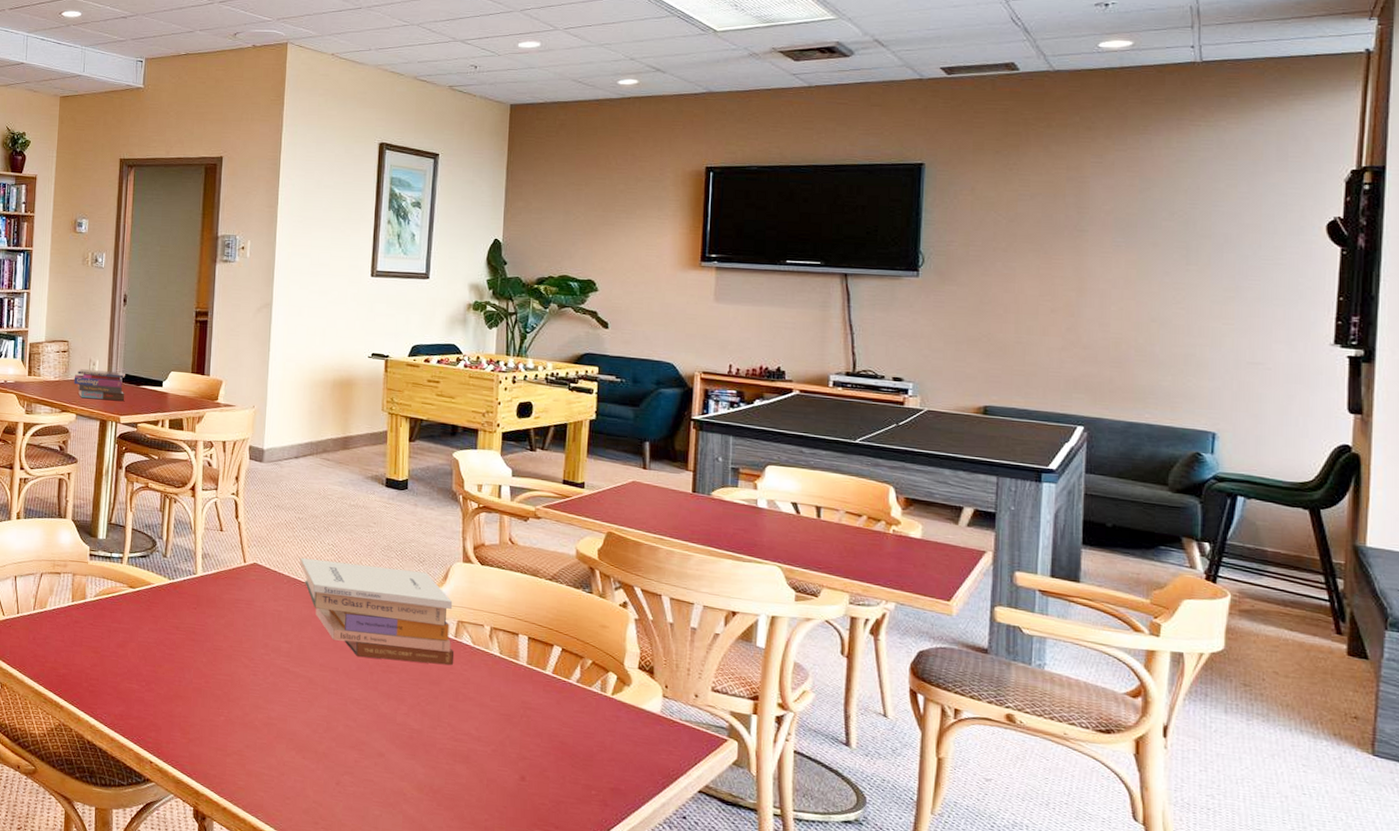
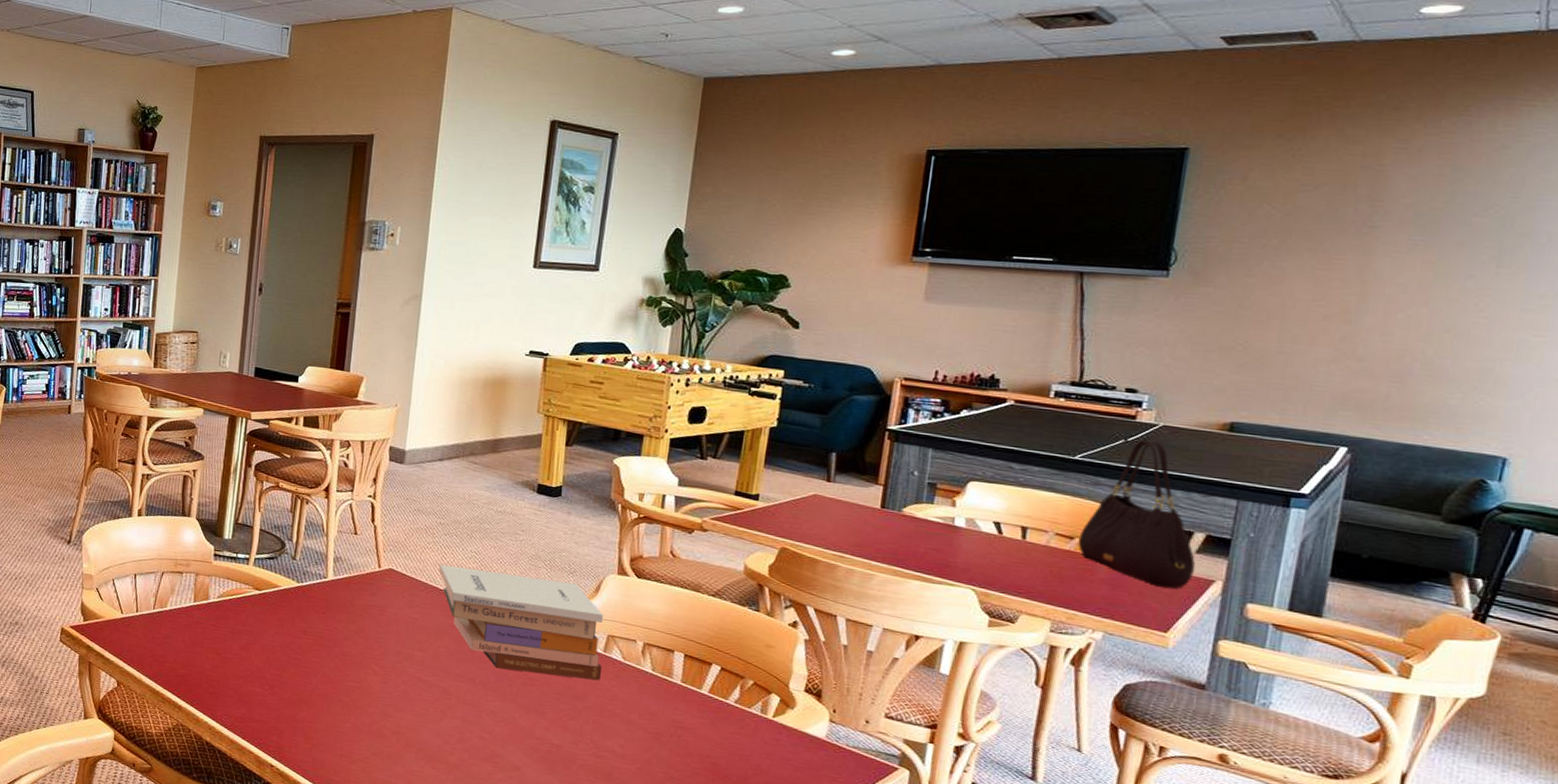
books: present [73,369,125,401] -> none [202,362,258,396]
handbag: none [866,424,968,559] -> present [1078,440,1196,588]

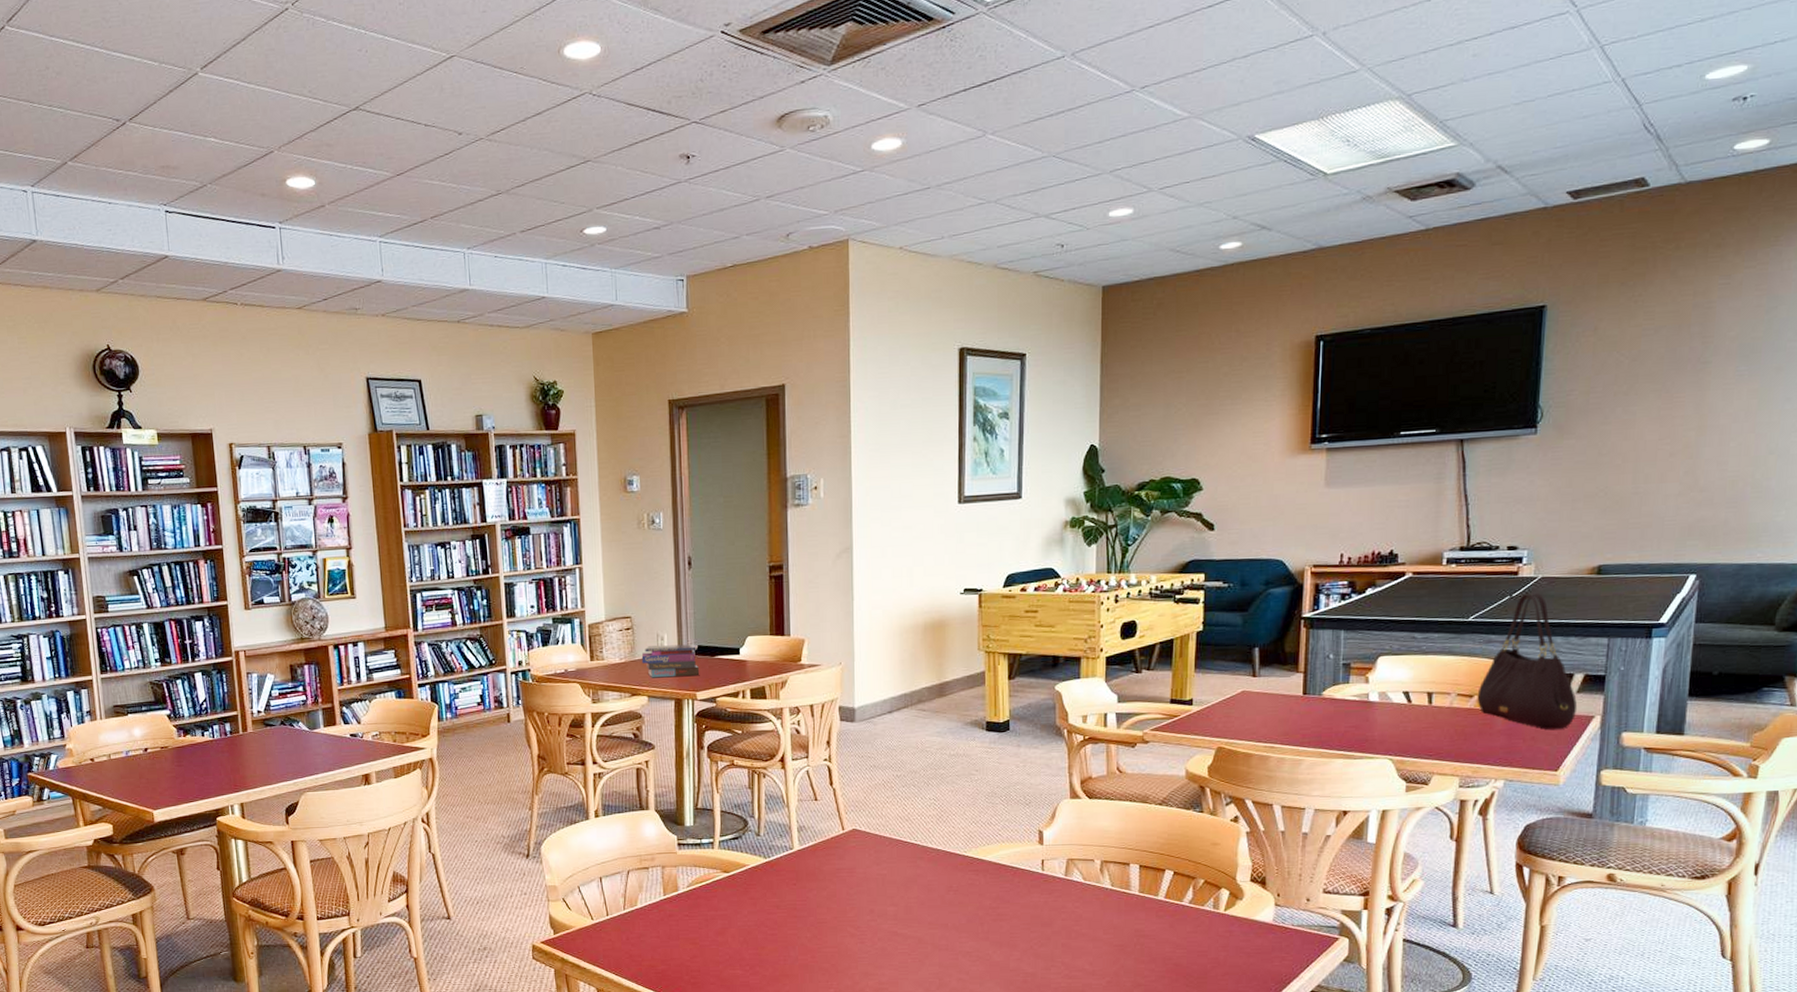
books: none [202,362,258,396] -> present [641,644,700,678]
books: present [439,564,604,681] -> none [901,814,1065,910]

